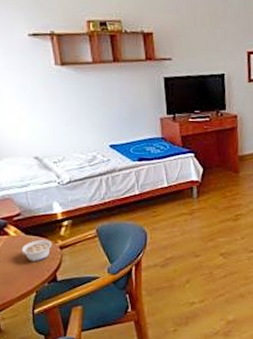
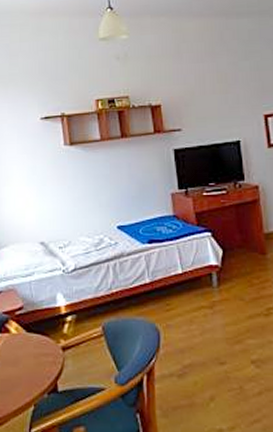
legume: present [21,240,52,261] -> none [21,339,54,365]

